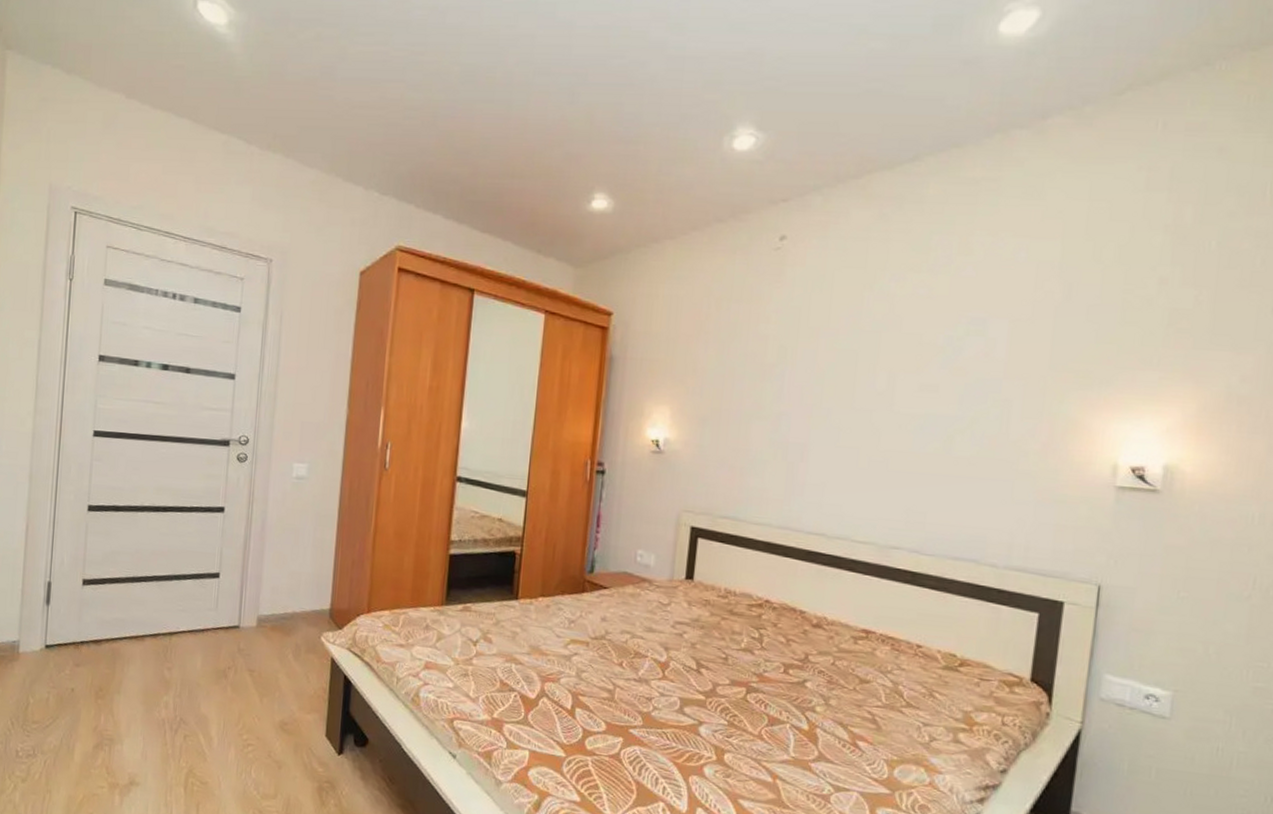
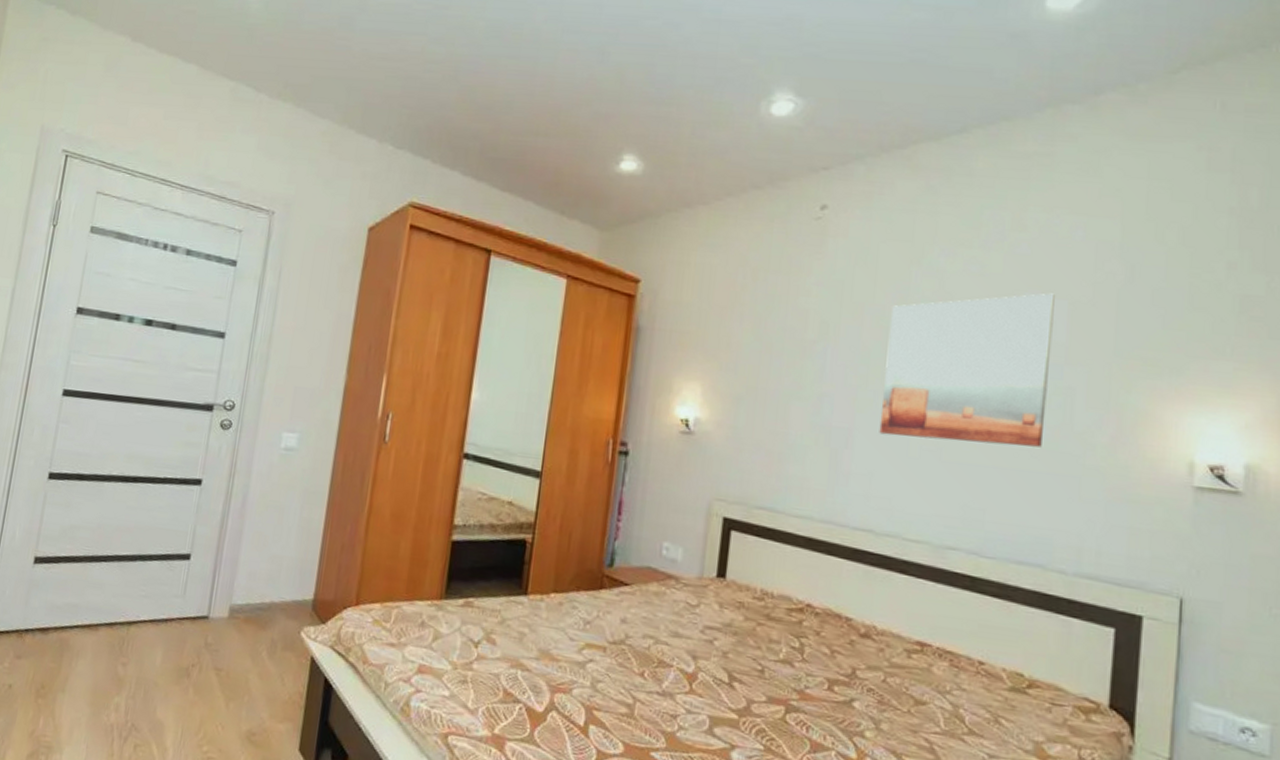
wall art: none [832,312,997,455] -> present [879,293,1055,447]

